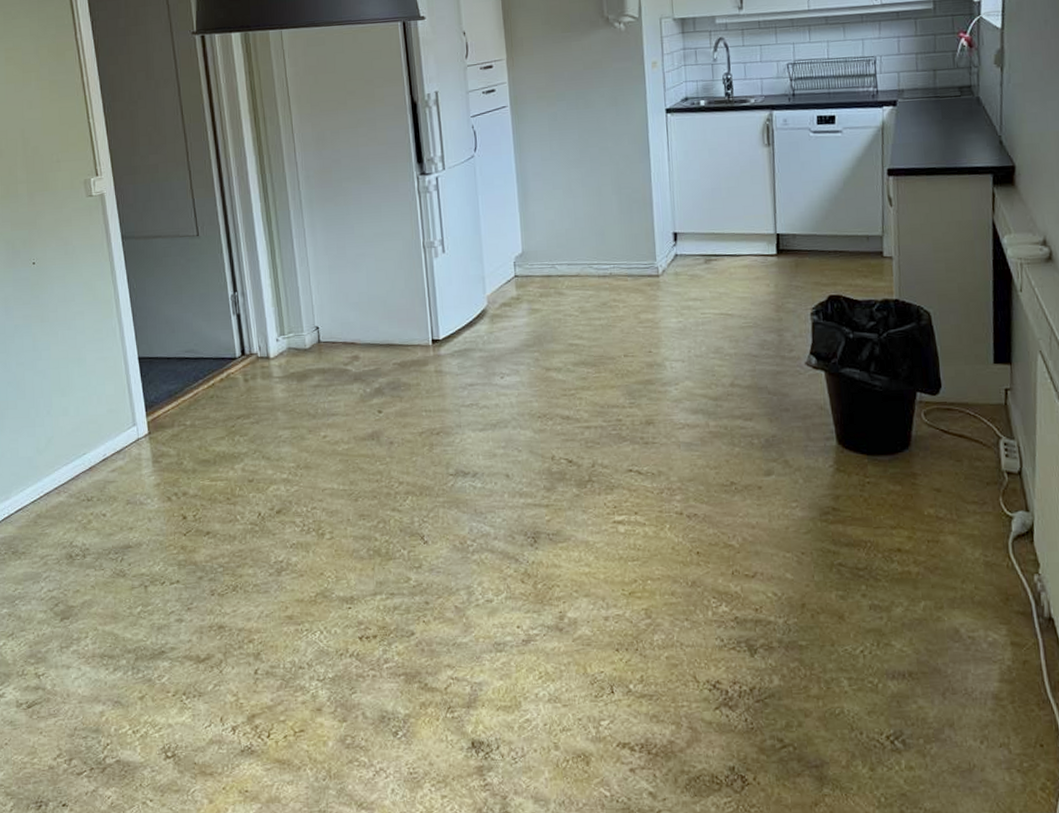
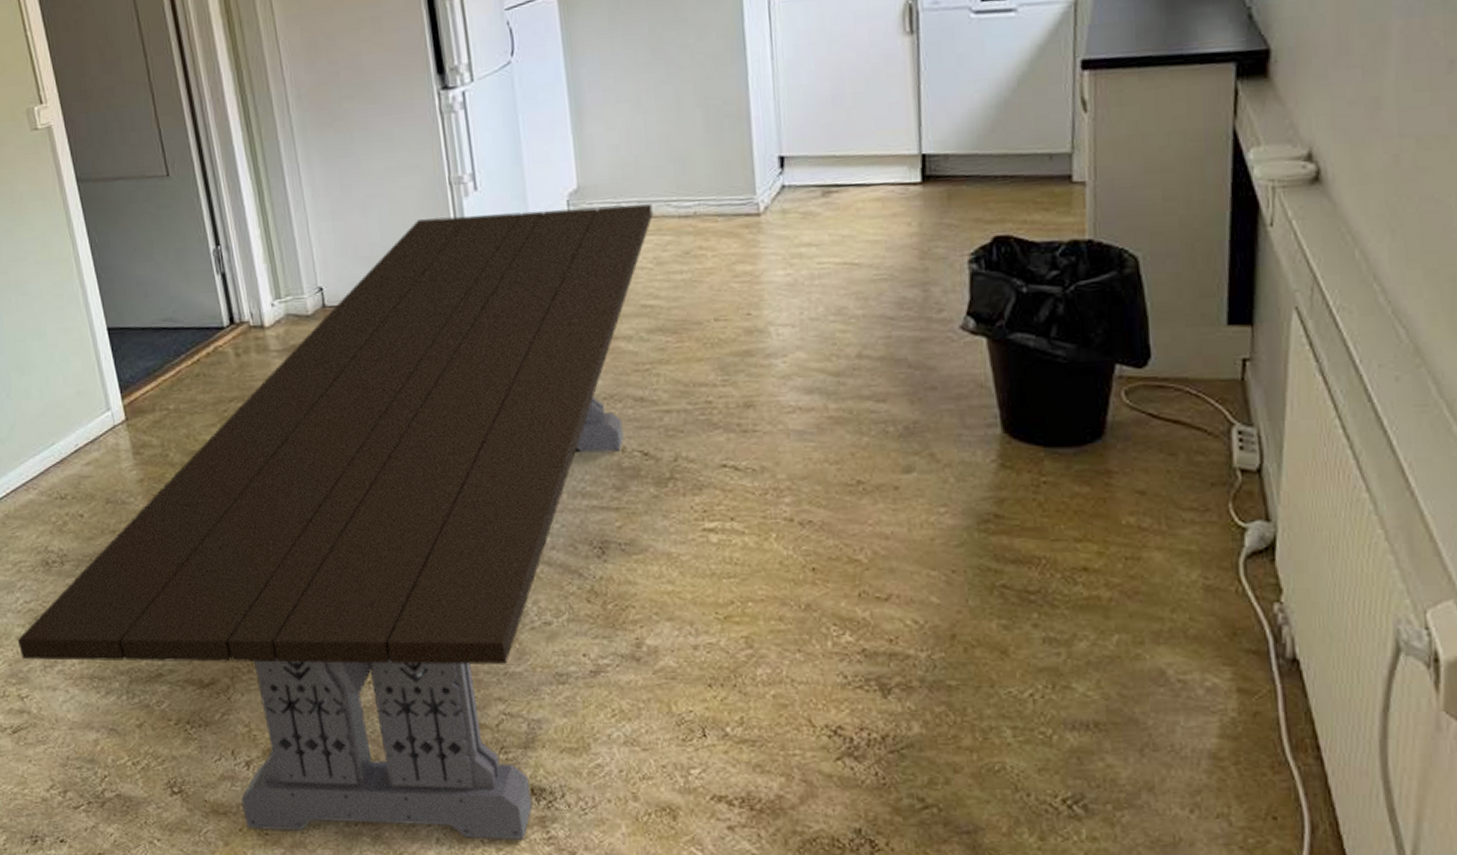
dining table: none [38,266,579,788] -> present [17,204,654,840]

